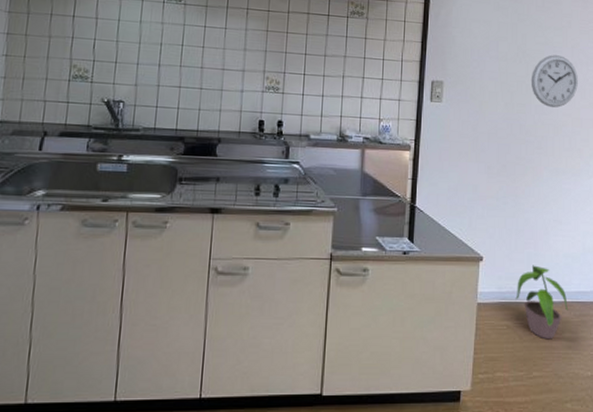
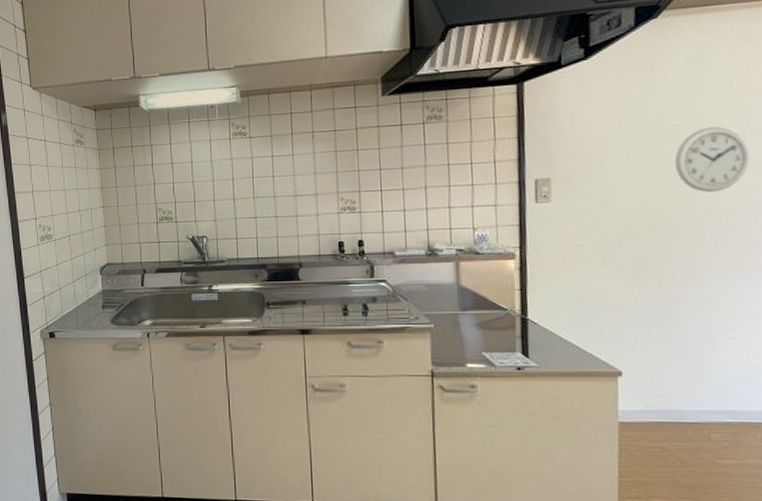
potted plant: present [515,265,568,340] -> none [672,380,752,466]

